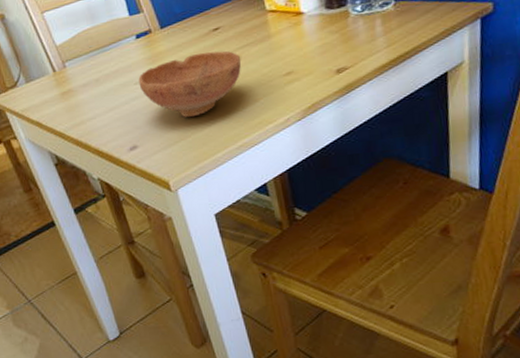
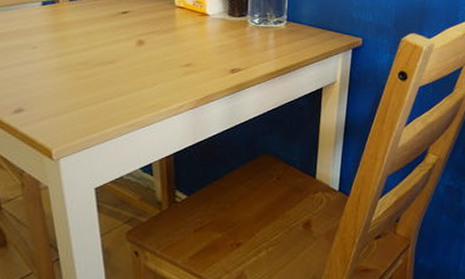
bowl: present [138,50,241,118] -> none [36,31,144,90]

